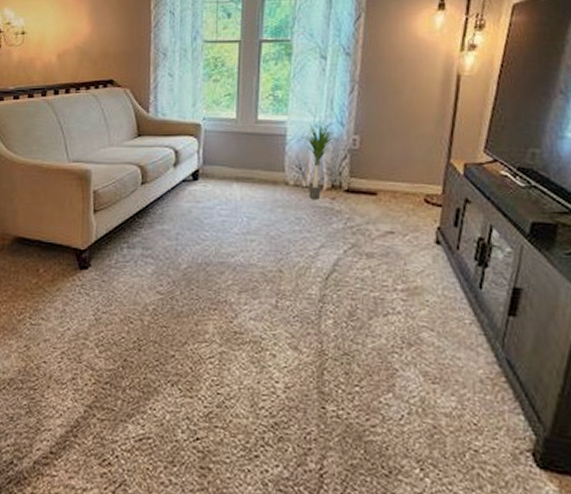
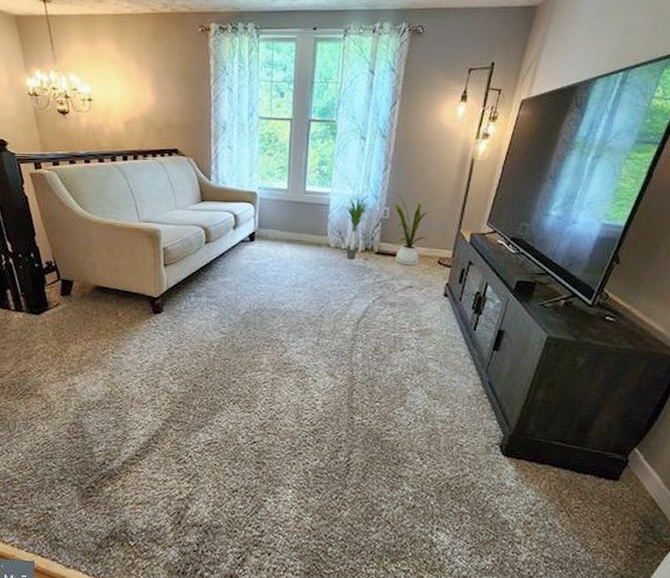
house plant: none [362,118,411,206] -> present [393,192,431,266]

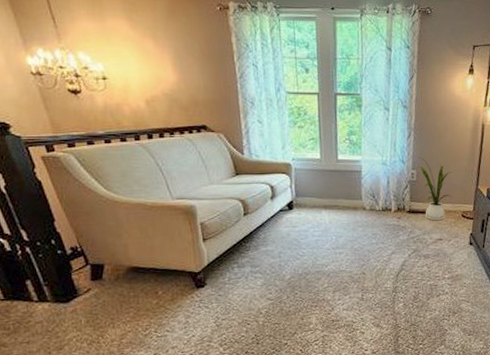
potted plant: present [338,193,377,260] -> none [370,158,405,220]

